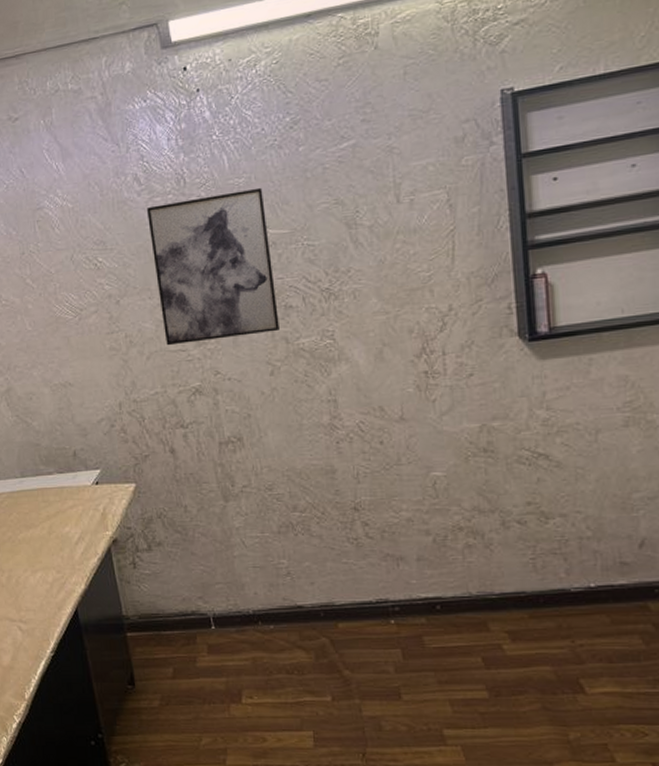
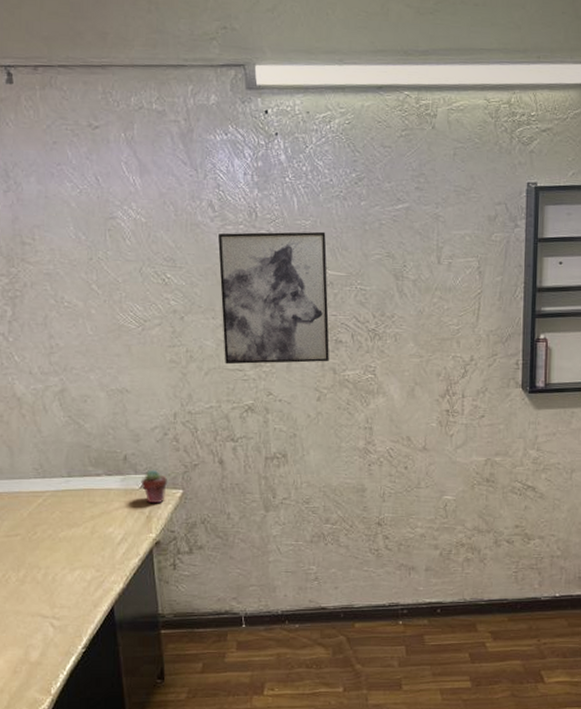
potted succulent: none [92,463,119,500] -> present [141,469,167,504]

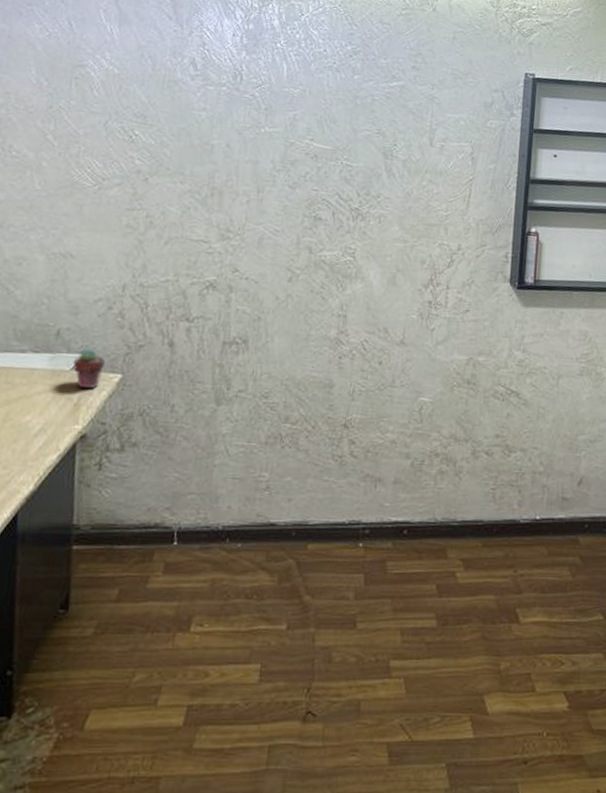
wall art: present [218,231,329,365] -> none [189,93,315,240]

